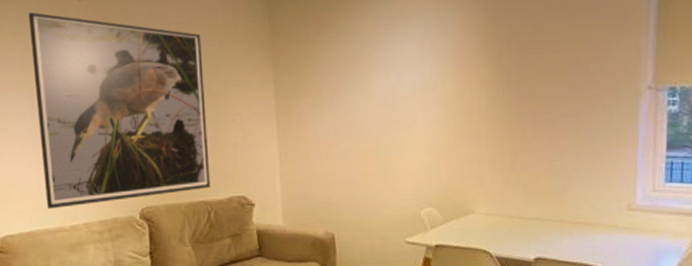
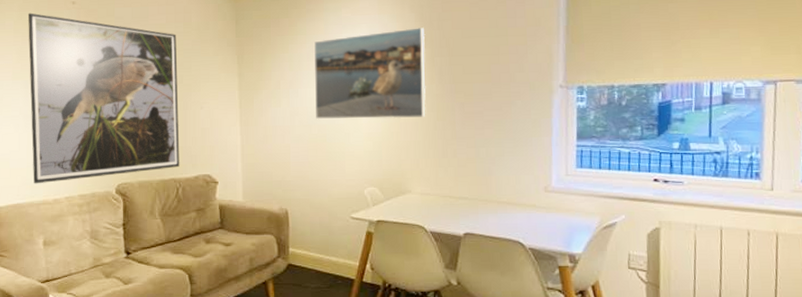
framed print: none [361,21,492,132] -> present [314,27,426,120]

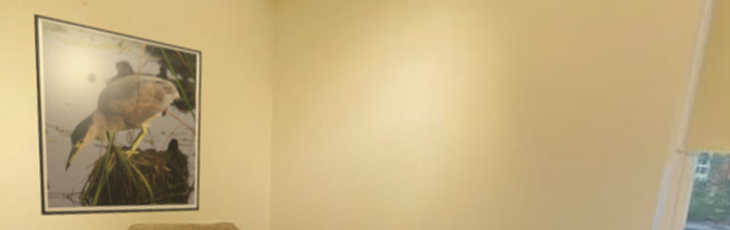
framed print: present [314,27,426,120] -> none [361,60,510,176]

